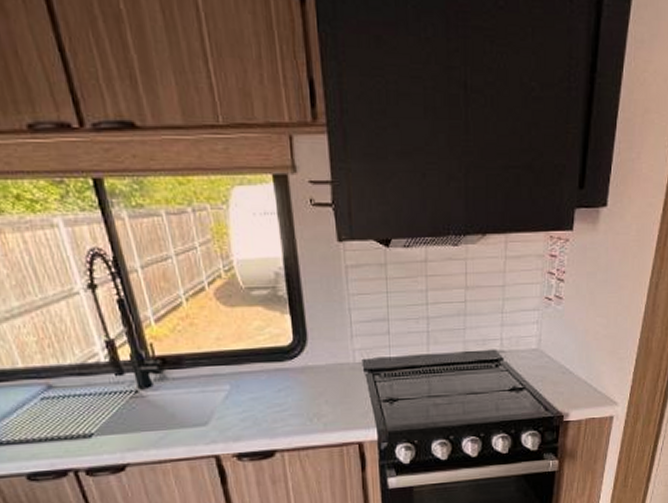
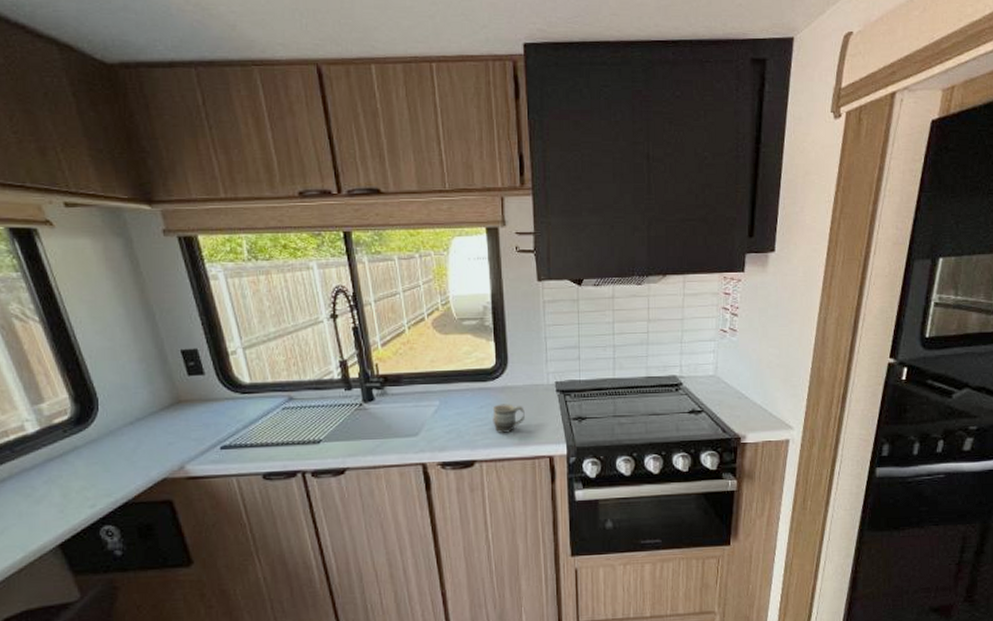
mug: none [292,386,329,419] -> present [492,404,525,433]

